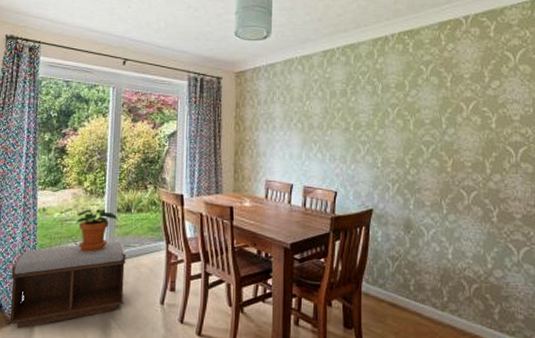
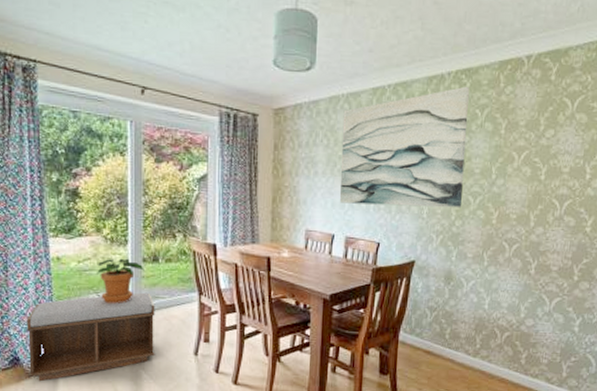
wall art: none [296,45,416,157] -> present [340,86,470,208]

